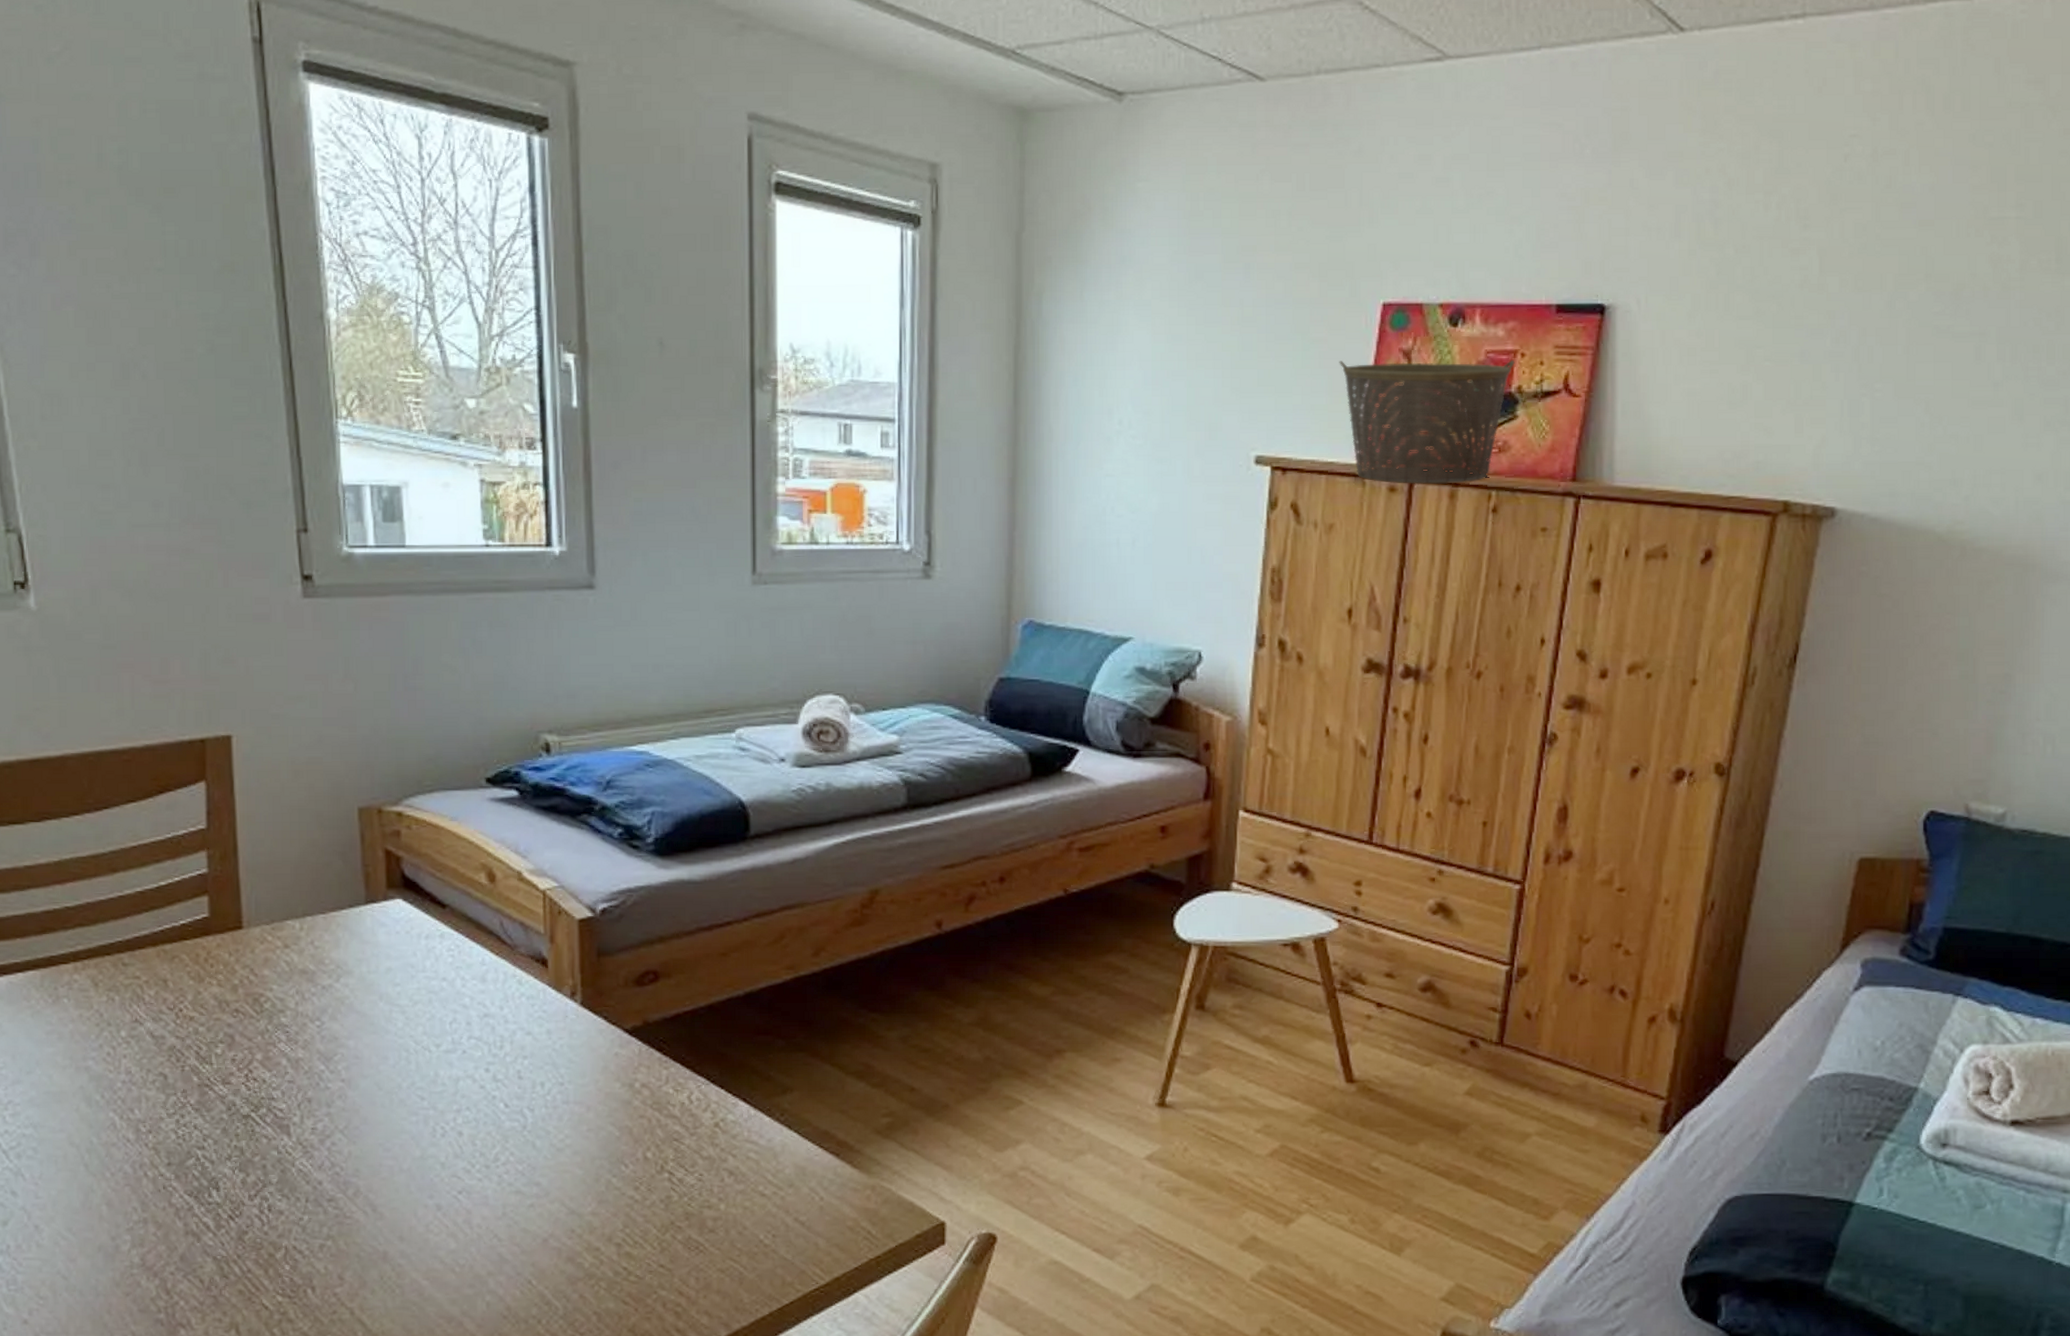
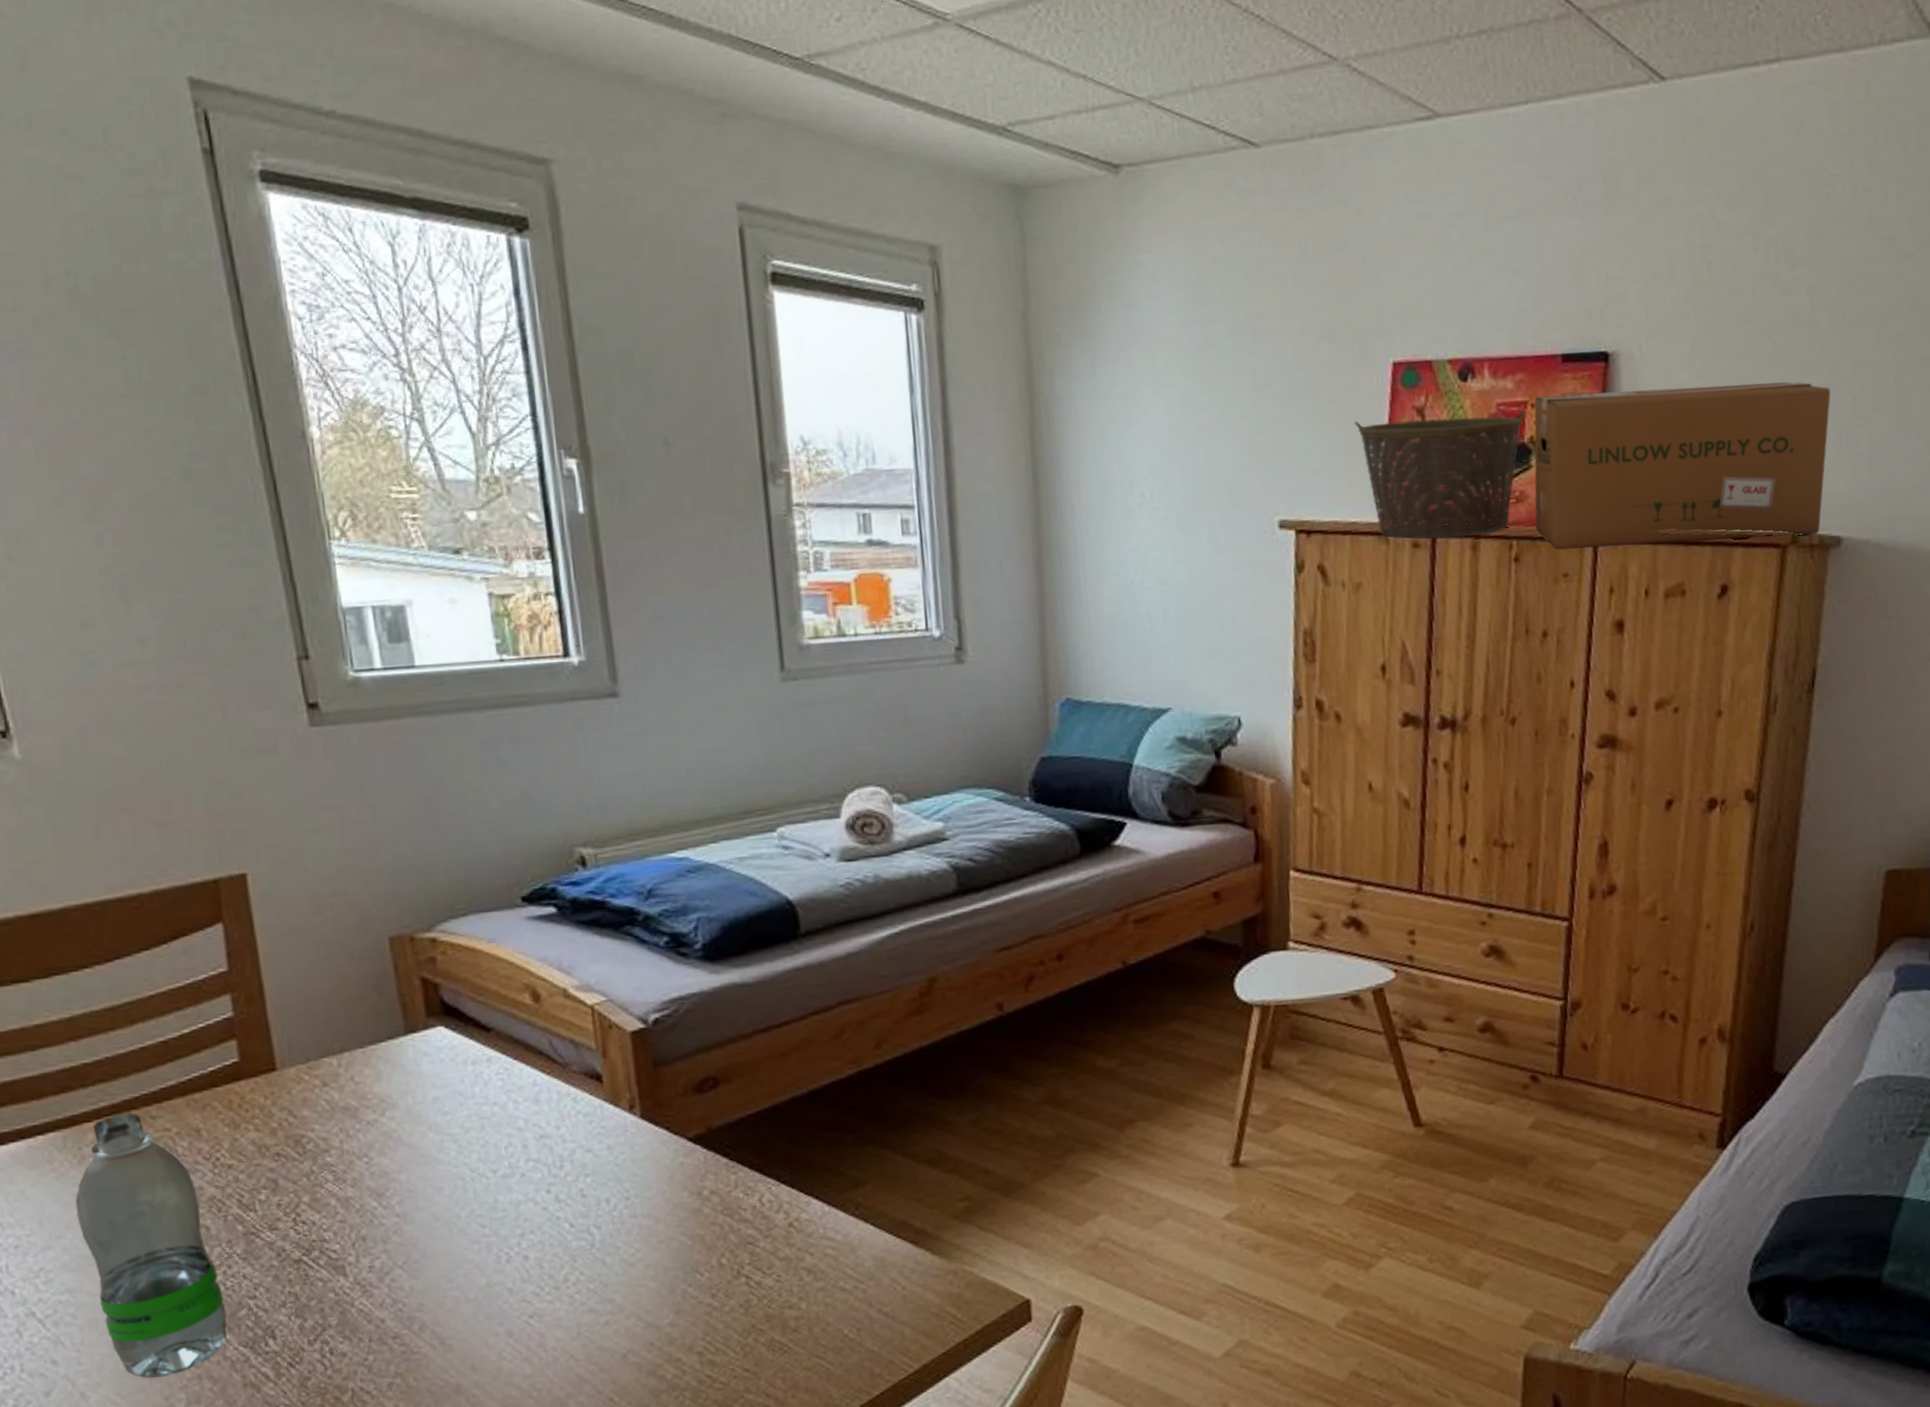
bottle: none [47,959,176,1217] -> present [75,1113,227,1378]
box: none [1516,345,1835,505] -> present [1534,382,1831,550]

